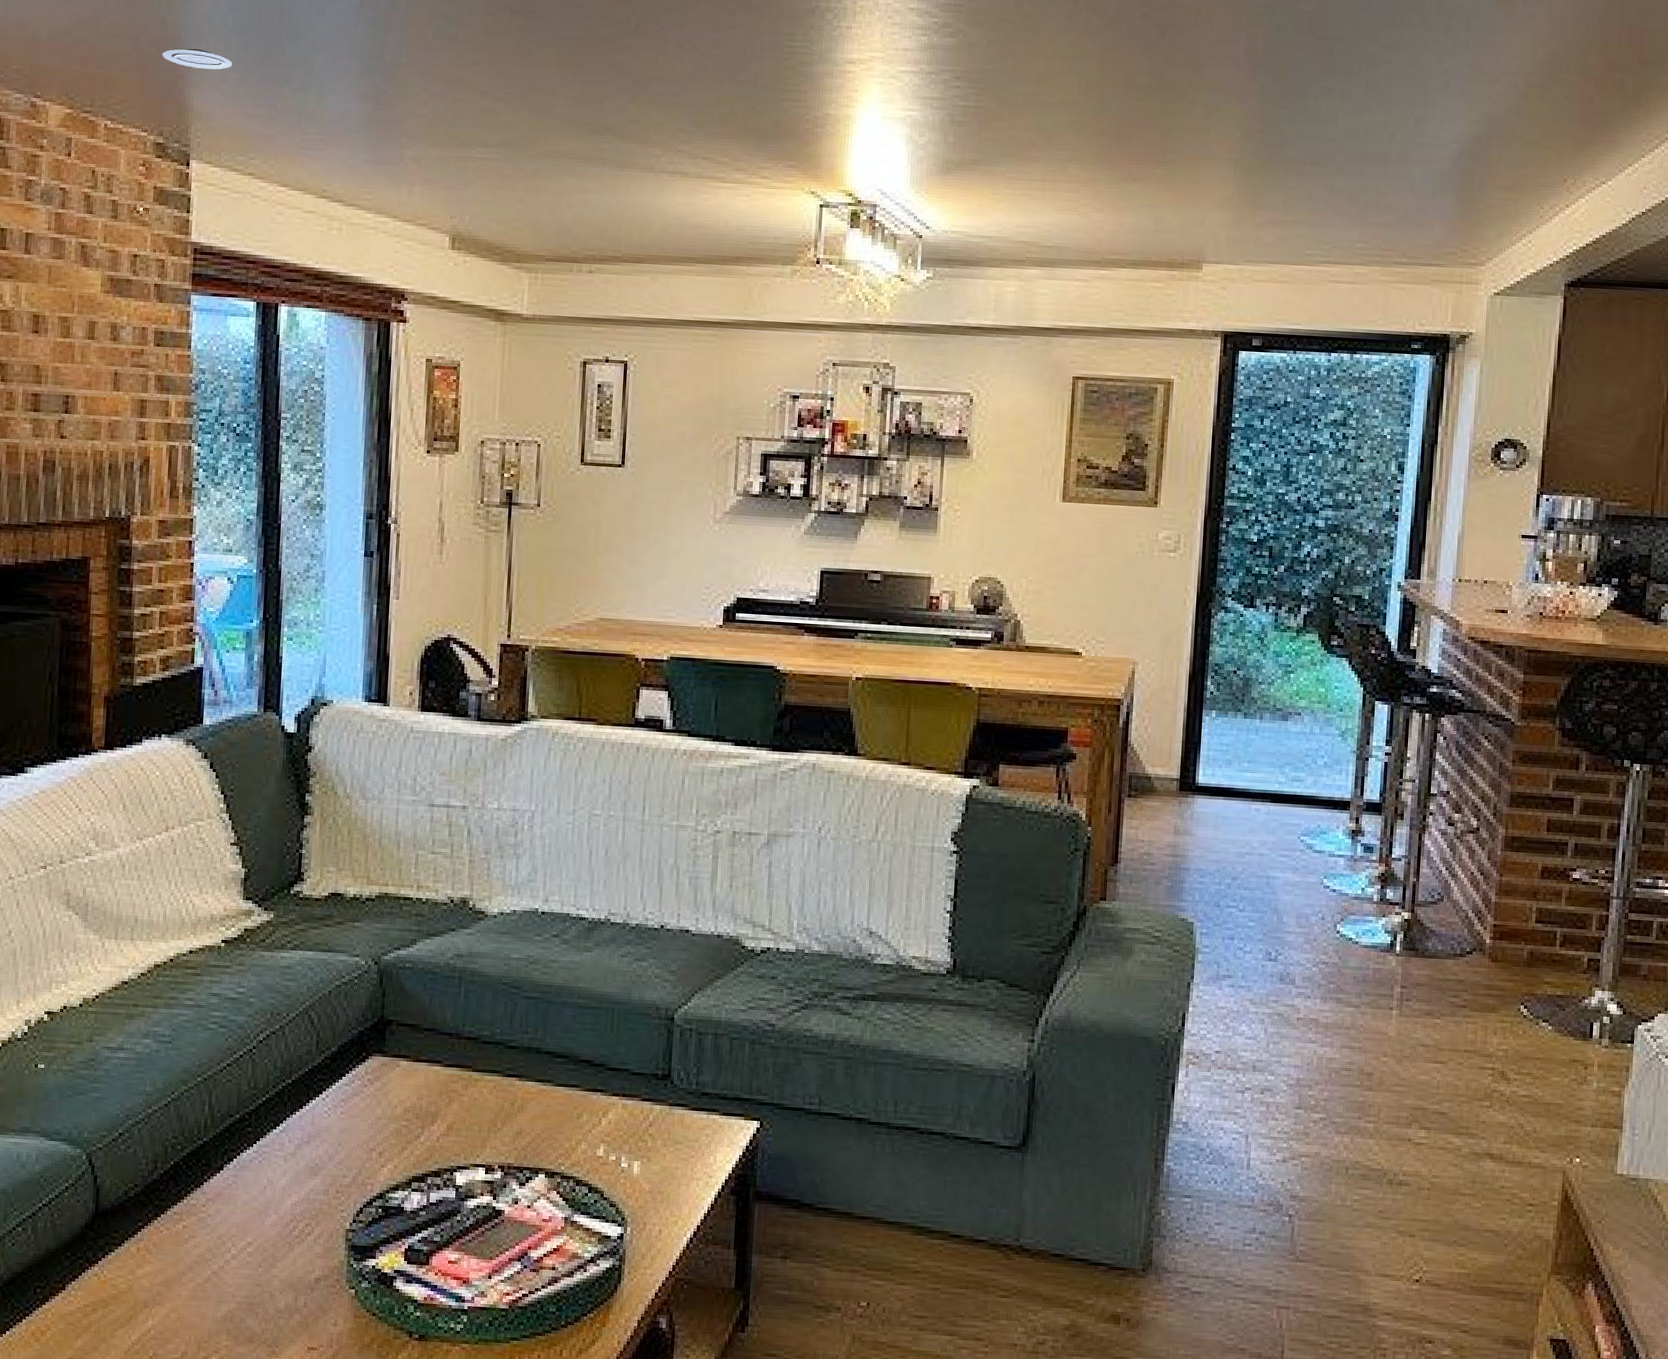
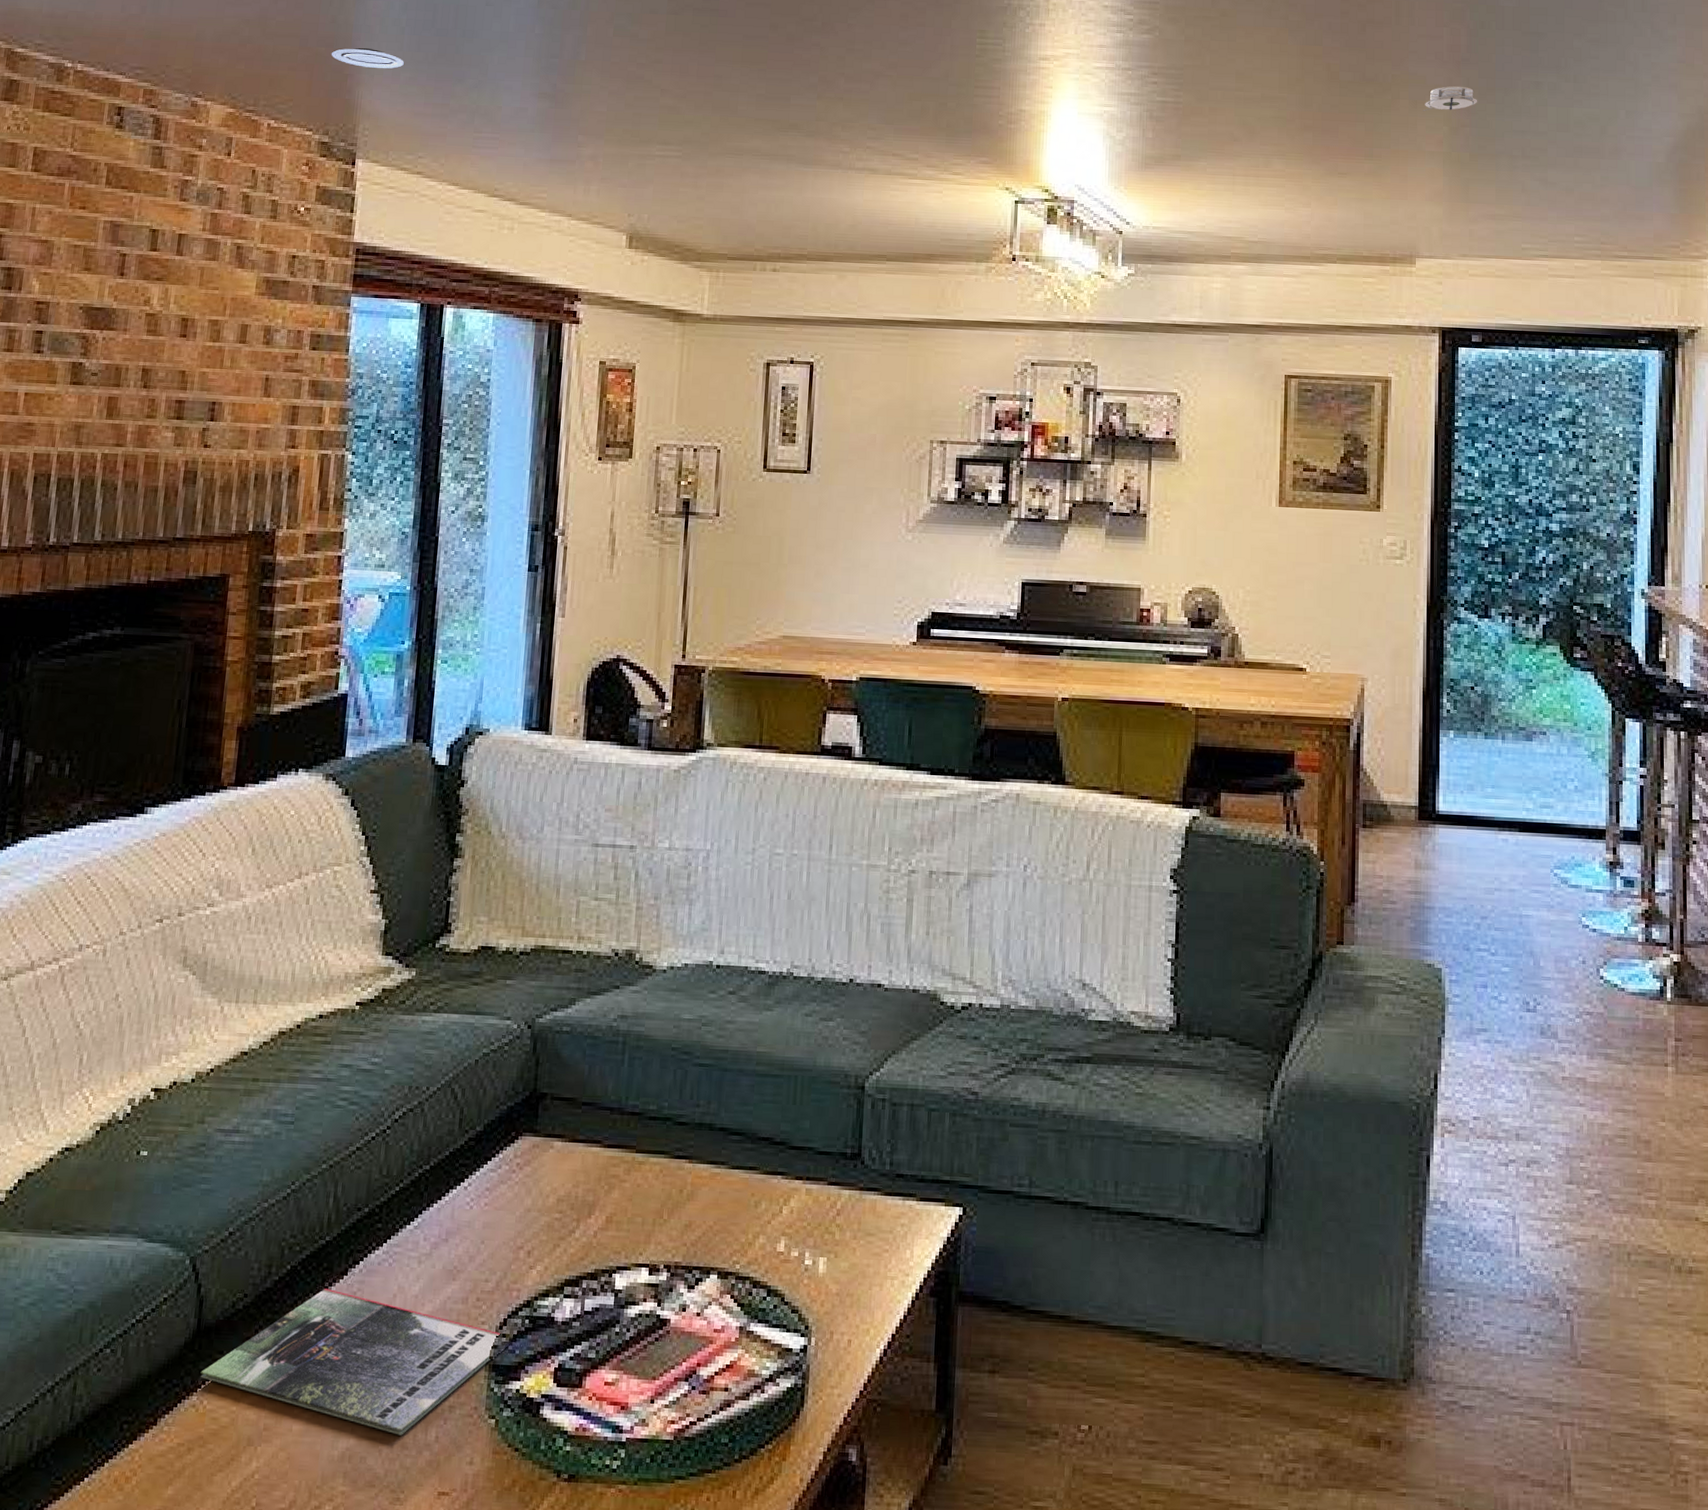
magazine: none [100,1181,358,1301] -> present [200,1289,501,1436]
smoke detector: none [1217,91,1271,117] -> present [1423,85,1478,111]

